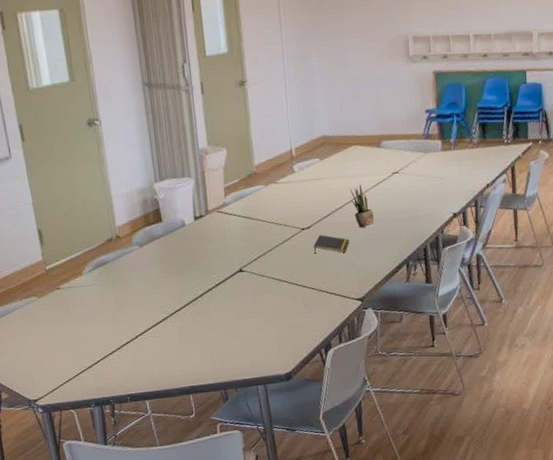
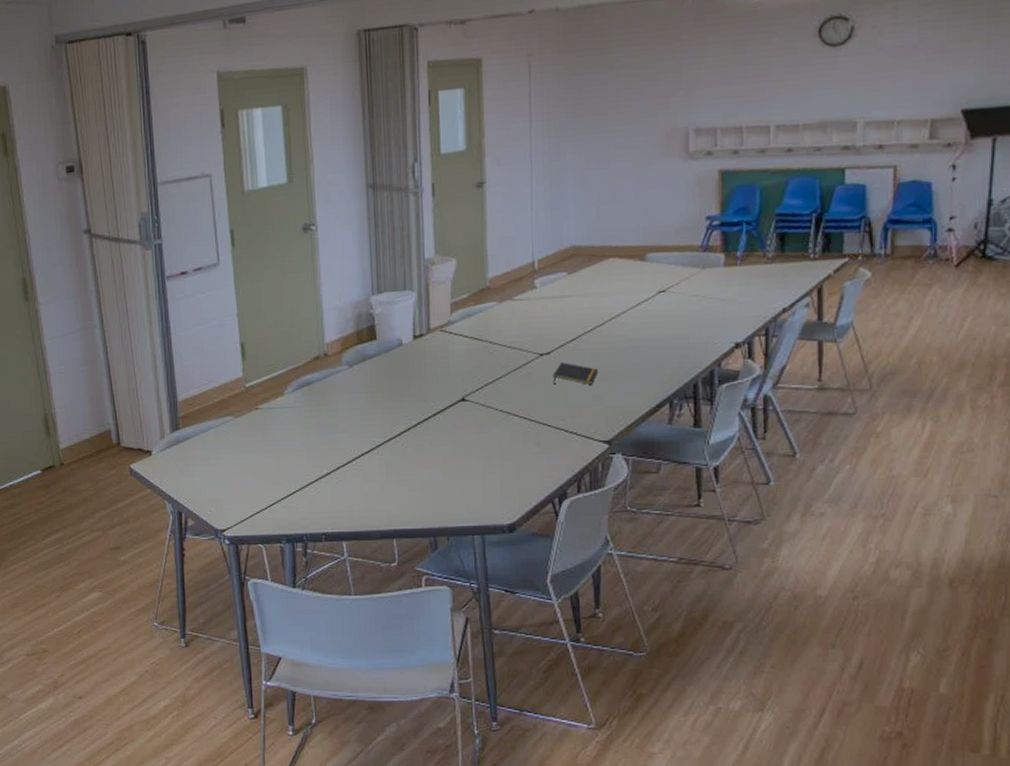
potted plant: present [349,183,374,228] -> none [602,302,631,356]

